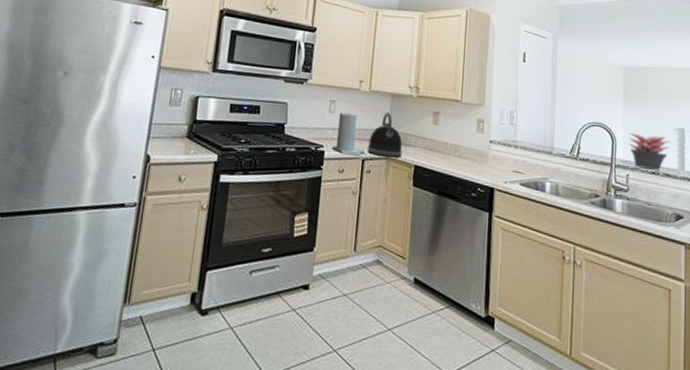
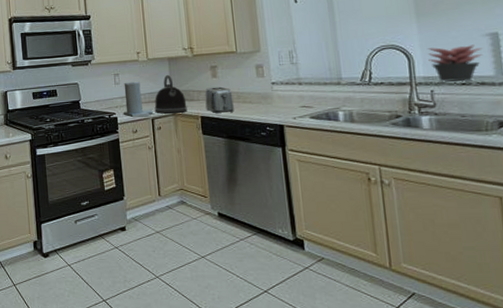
toaster: none [421,134,450,167] -> present [205,86,234,114]

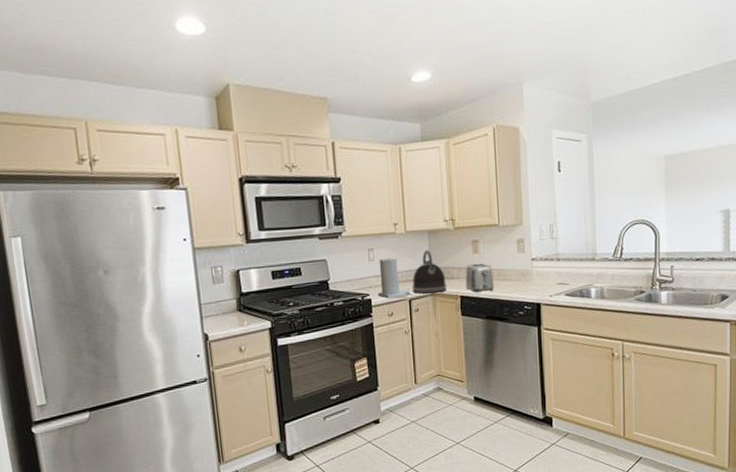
succulent plant: present [427,44,483,82] -> none [672,221,716,258]

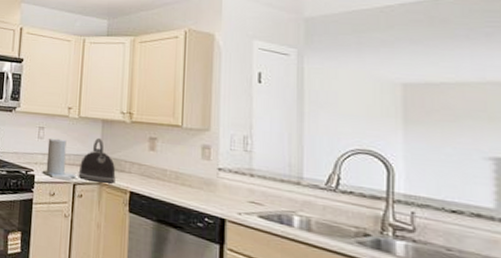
toaster: present [465,263,494,293] -> none [137,160,170,194]

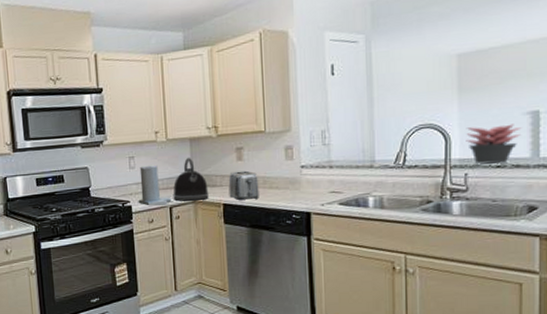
toaster: none [137,160,170,194] -> present [228,170,259,201]
succulent plant: none [412,162,483,209] -> present [466,124,522,164]

